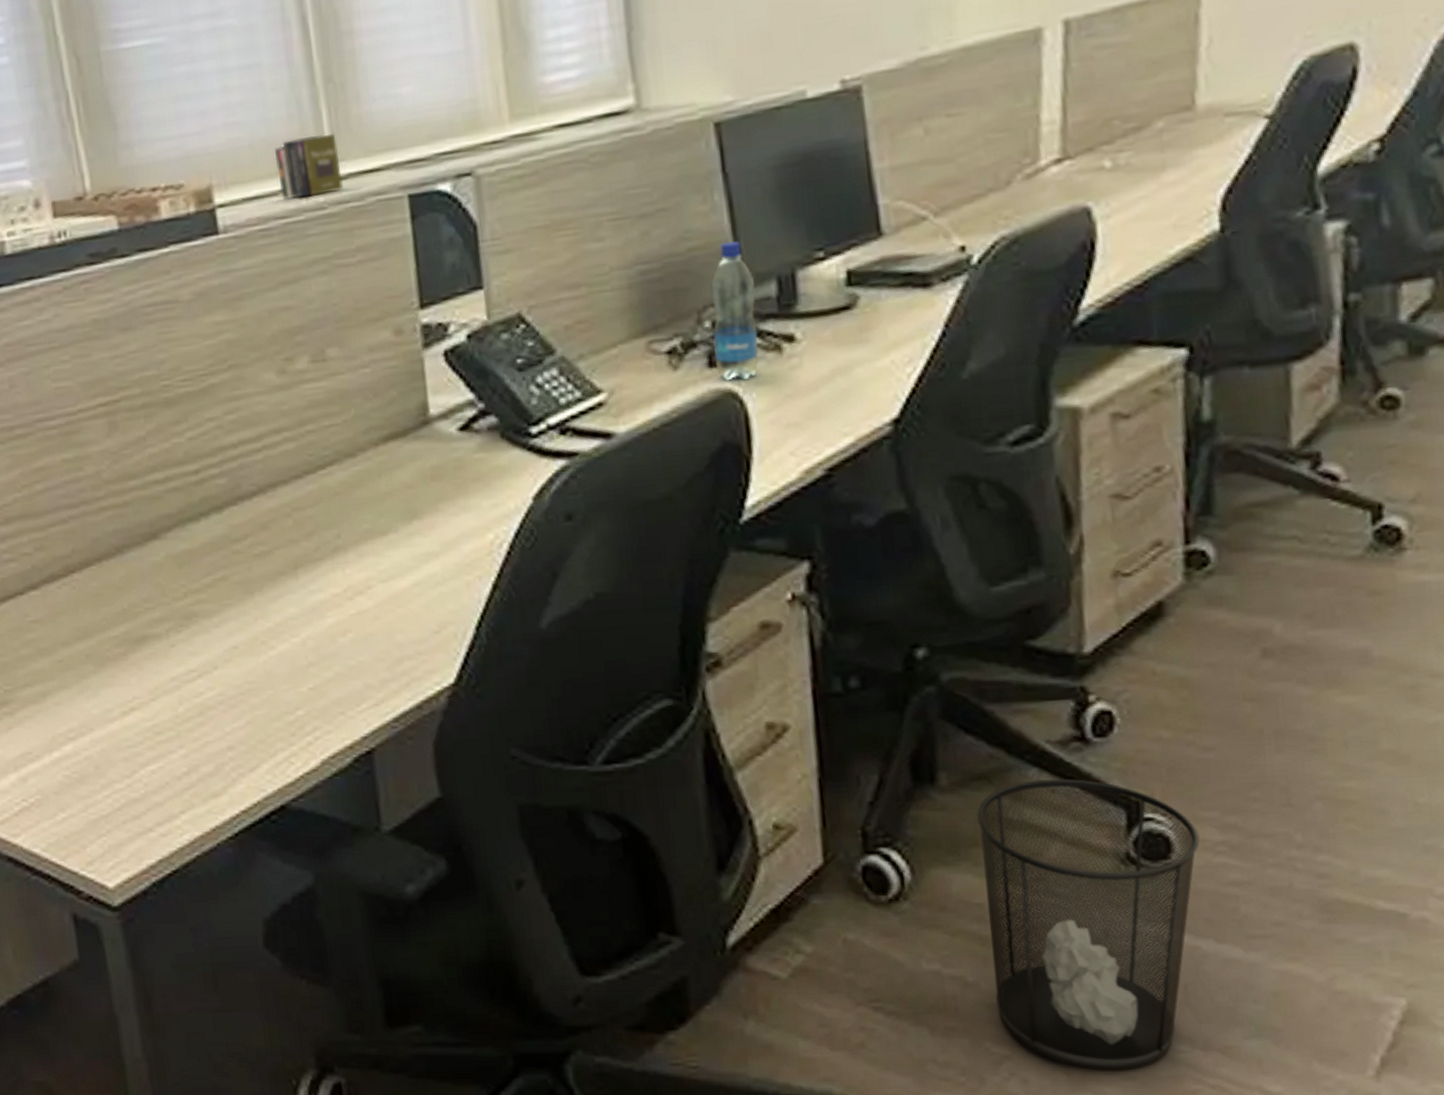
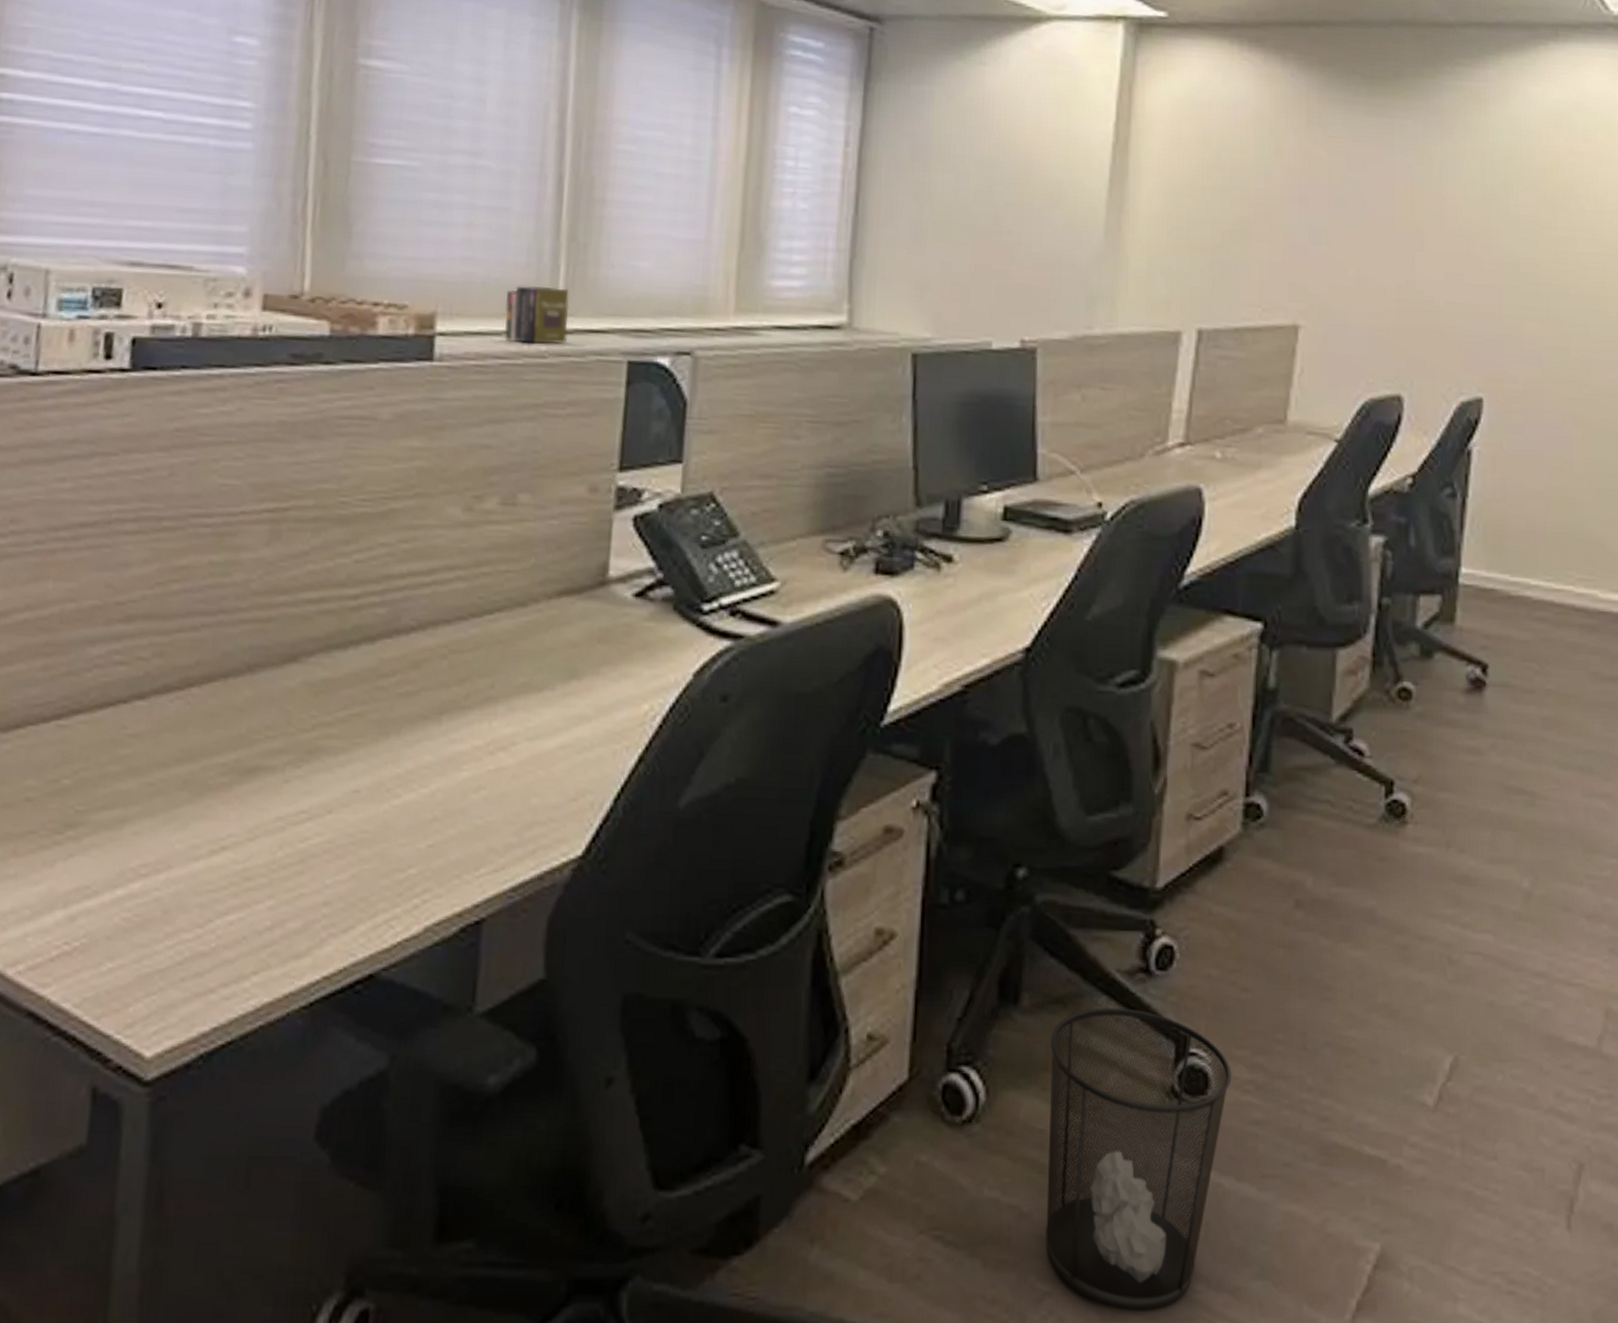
bottle: present [710,241,759,381] -> none [881,462,926,590]

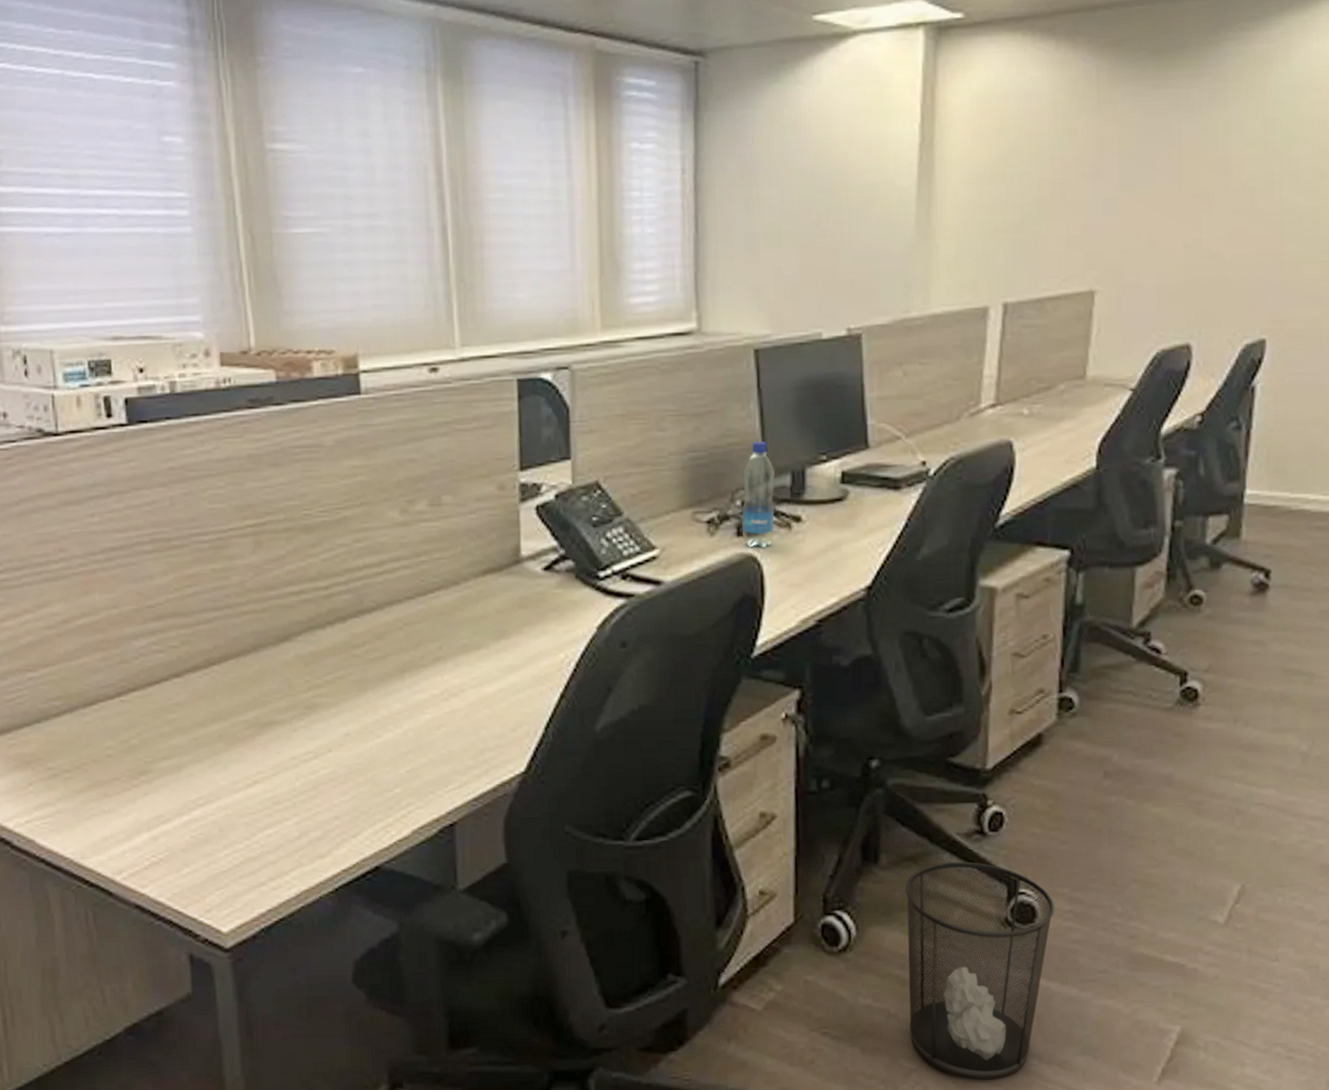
books: present [504,285,569,345] -> none [412,323,466,373]
bottle: none [881,462,926,590] -> present [742,441,776,548]

